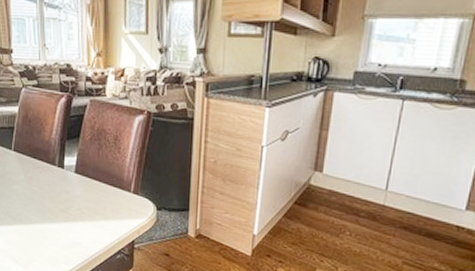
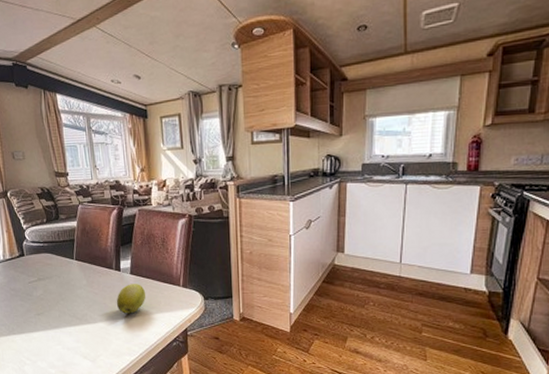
apple: none [56,184,91,218] -> present [116,284,146,314]

